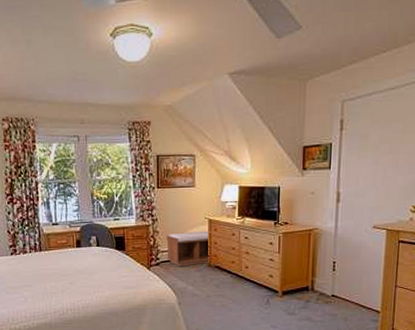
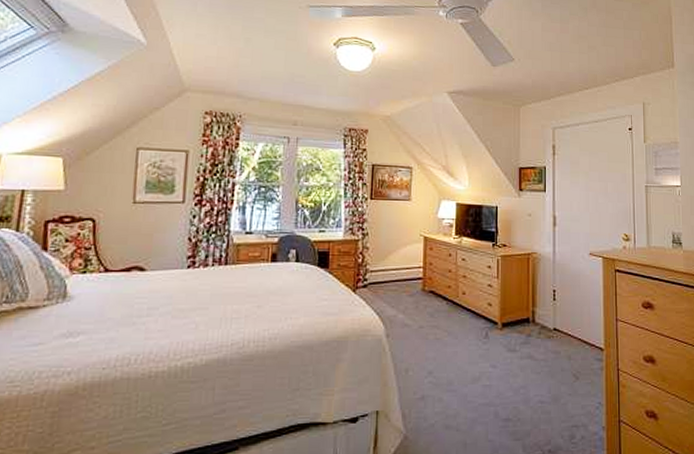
bench: present [166,230,210,267] -> none [376,249,426,290]

